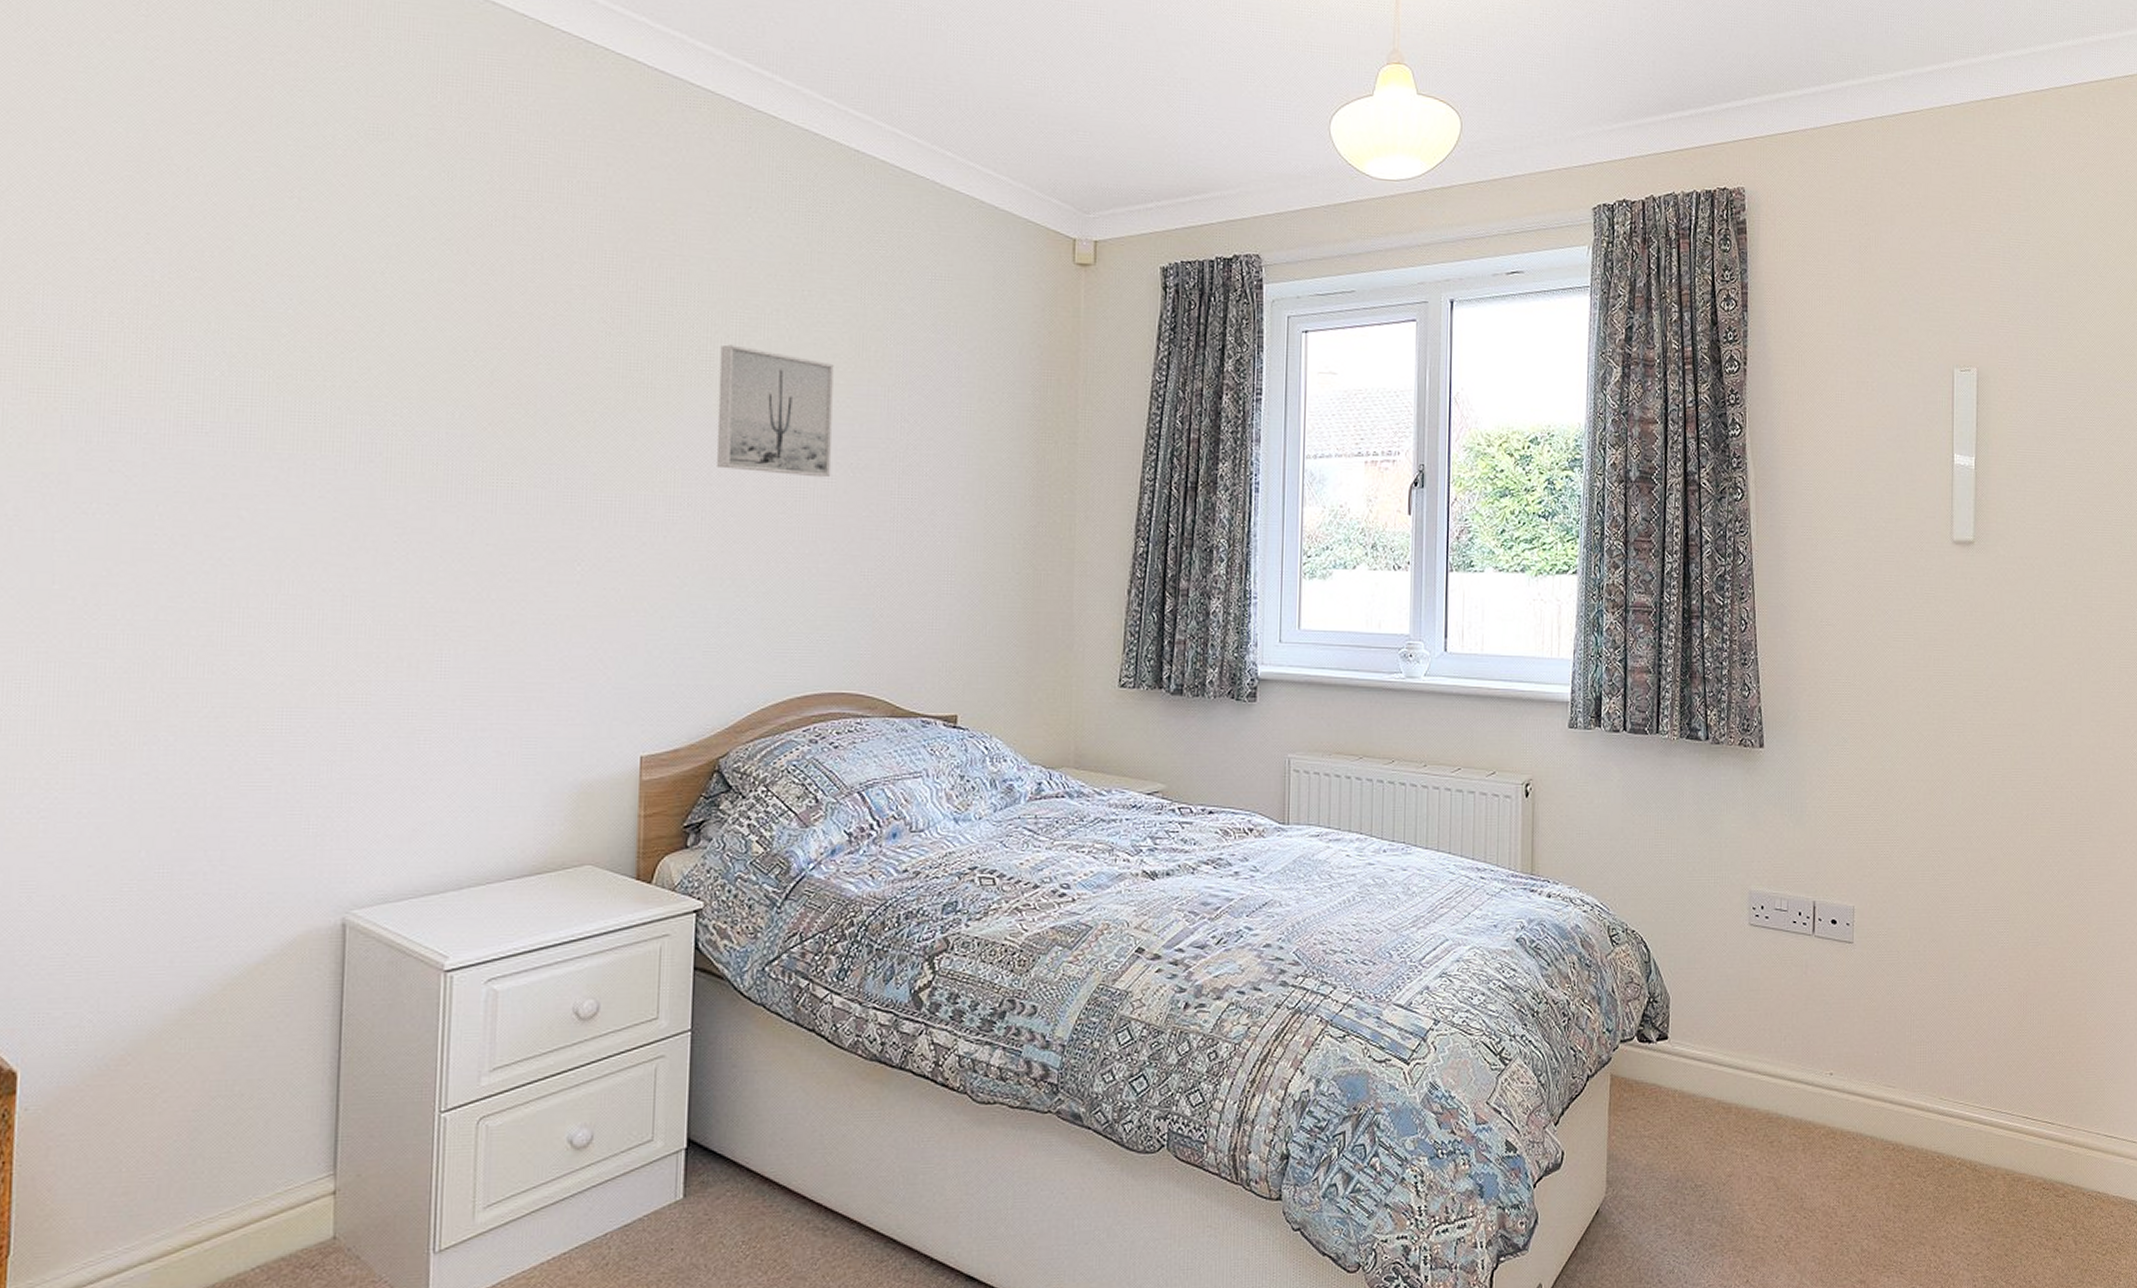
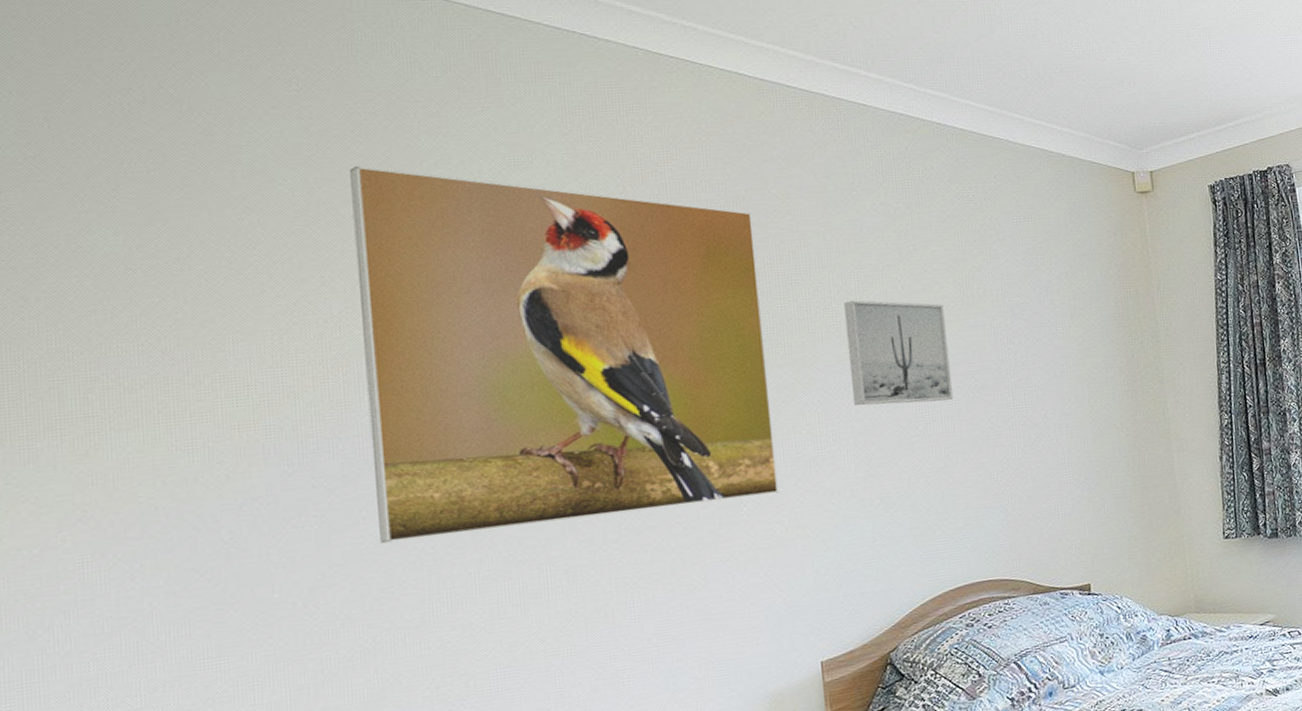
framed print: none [175,111,632,556] -> present [350,165,779,544]

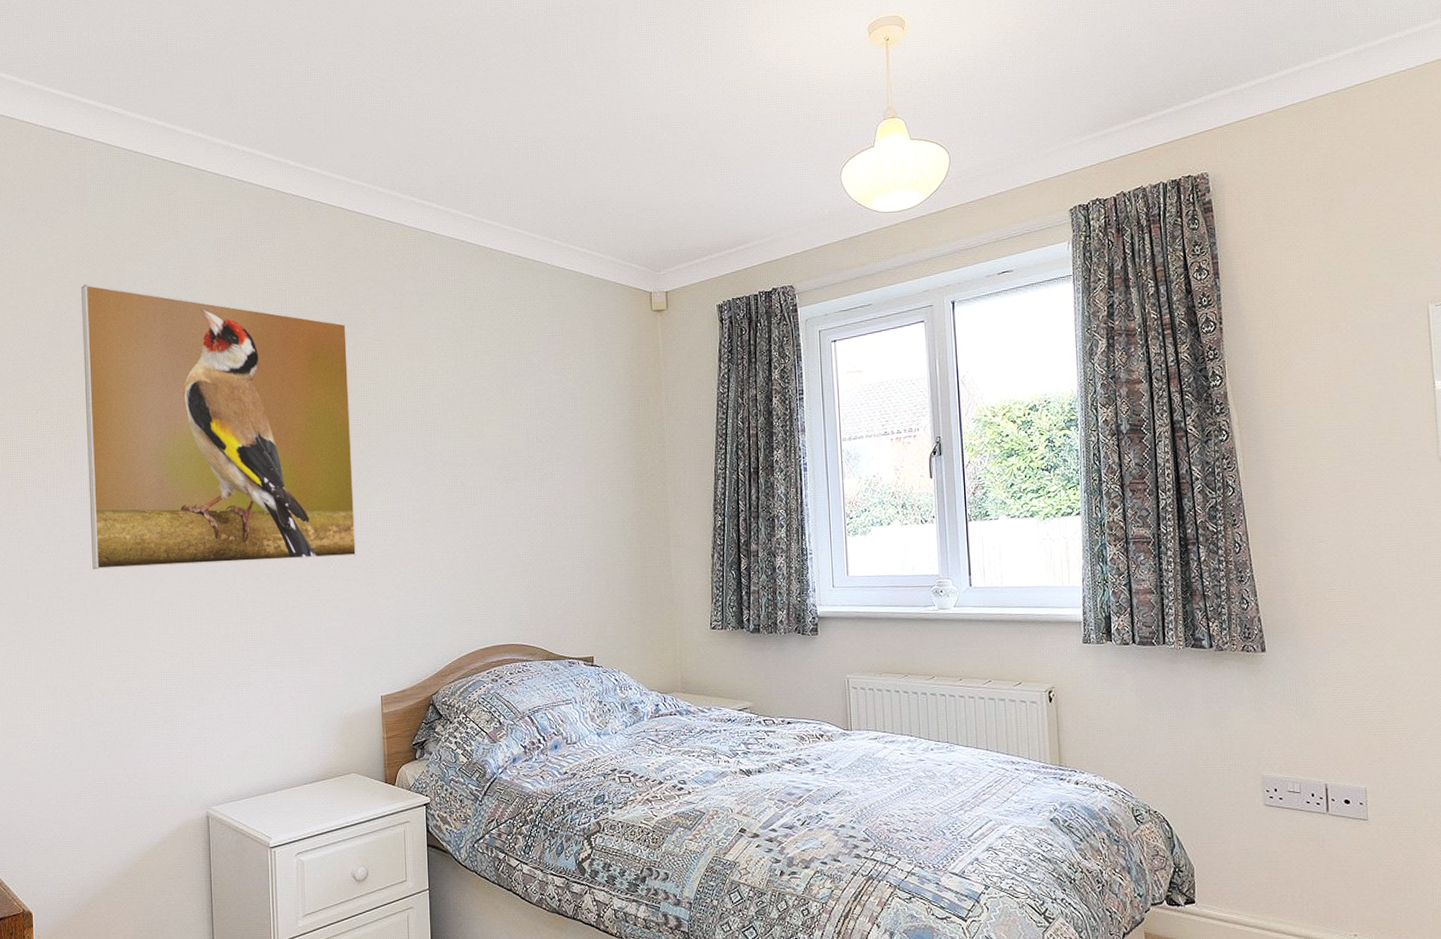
wall art: present [843,300,954,406] -> none [411,399,492,489]

